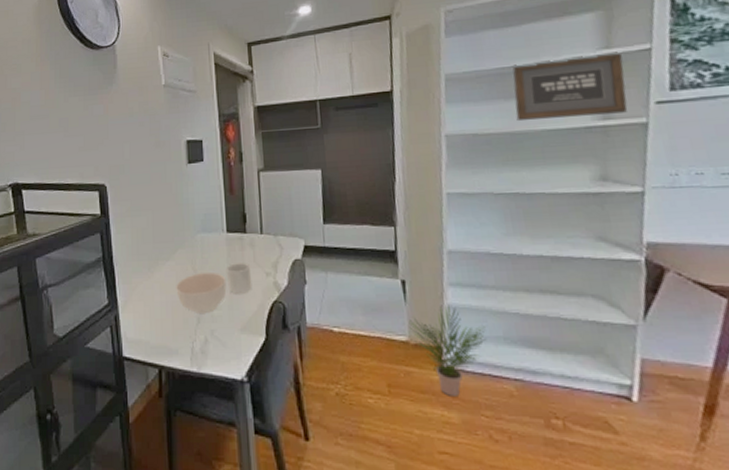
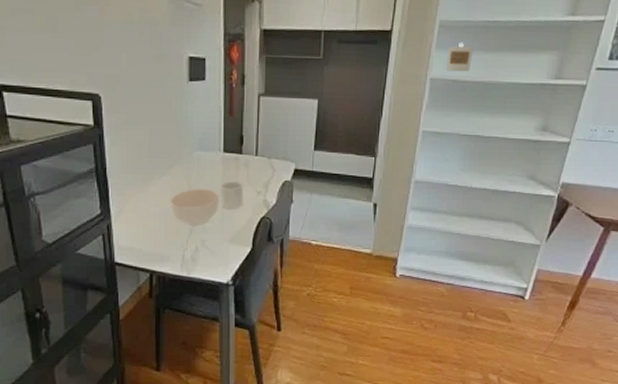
potted plant: present [408,305,487,396] -> none [374,225,434,296]
candle: none [459,94,492,126] -> present [445,43,474,72]
picture frame: present [512,52,628,120] -> none [490,19,582,75]

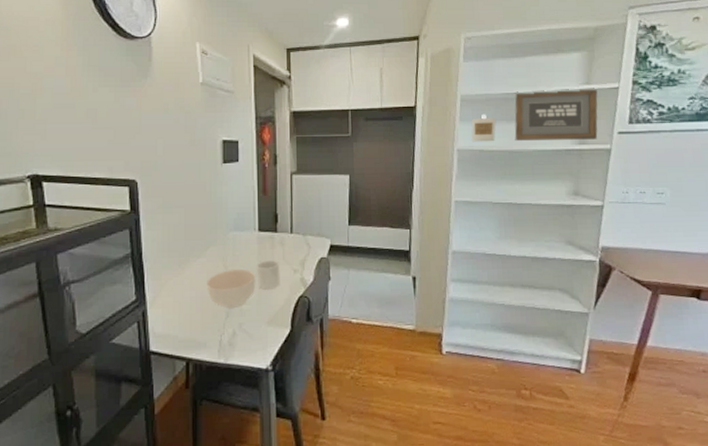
picture frame: none [490,19,582,75] -> present [514,88,598,140]

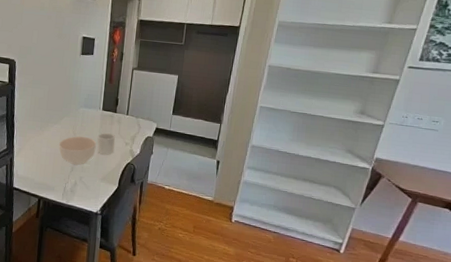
candle: present [471,115,497,142] -> none [281,39,305,63]
picture frame: present [514,88,598,140] -> none [318,23,397,71]

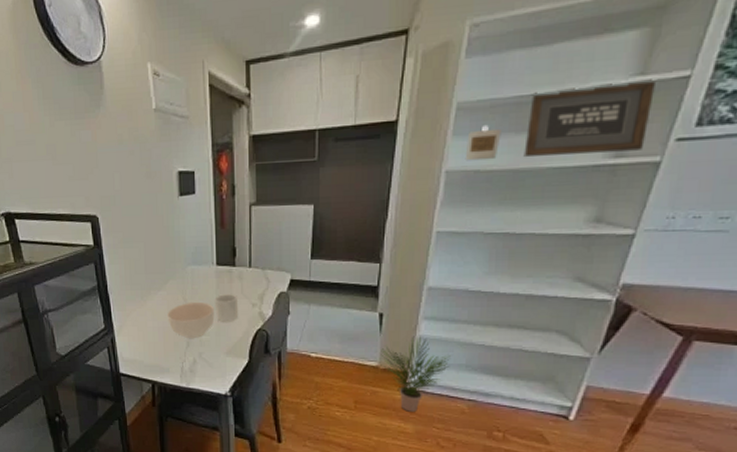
potted plant: none [215,180,265,238] -> present [380,336,452,412]
candle: none [281,39,305,63] -> present [464,126,502,161]
picture frame: none [318,23,397,71] -> present [523,79,655,157]

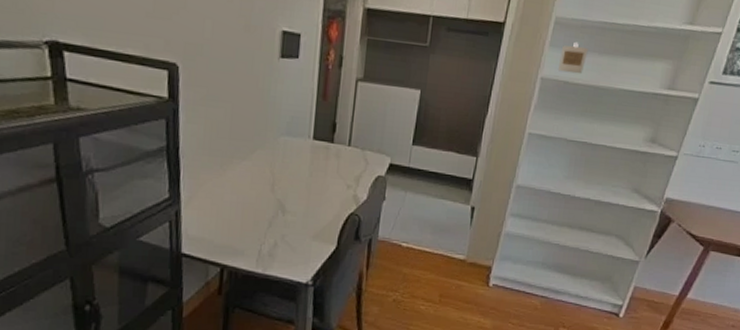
bowl: present [167,301,215,339] -> none [249,176,305,219]
mug: present [214,294,239,323] -> none [306,172,333,204]
potted plant: present [380,336,452,412] -> none [467,232,531,307]
picture frame: present [523,79,655,157] -> none [603,21,699,87]

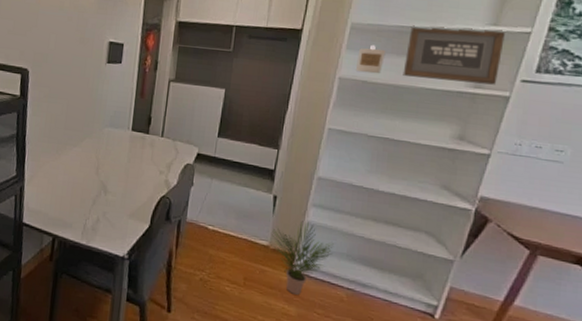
potted plant: none [467,232,531,307] -> present [271,221,335,295]
picture frame: none [603,21,699,87] -> present [403,25,505,85]

